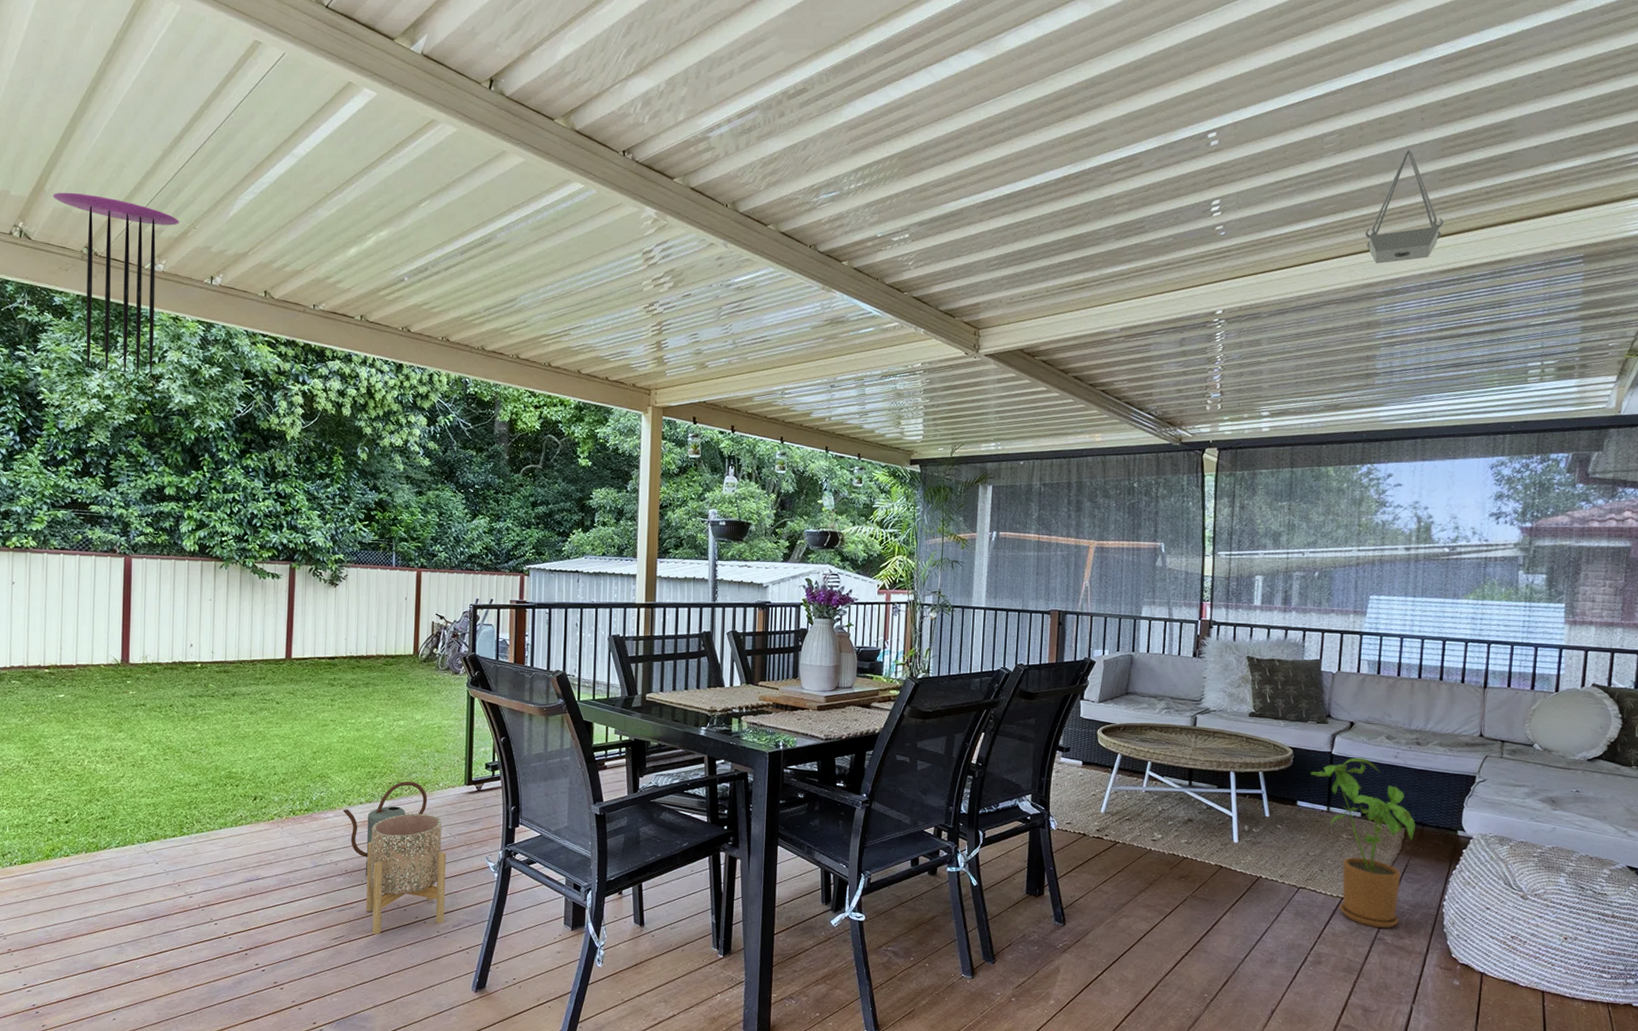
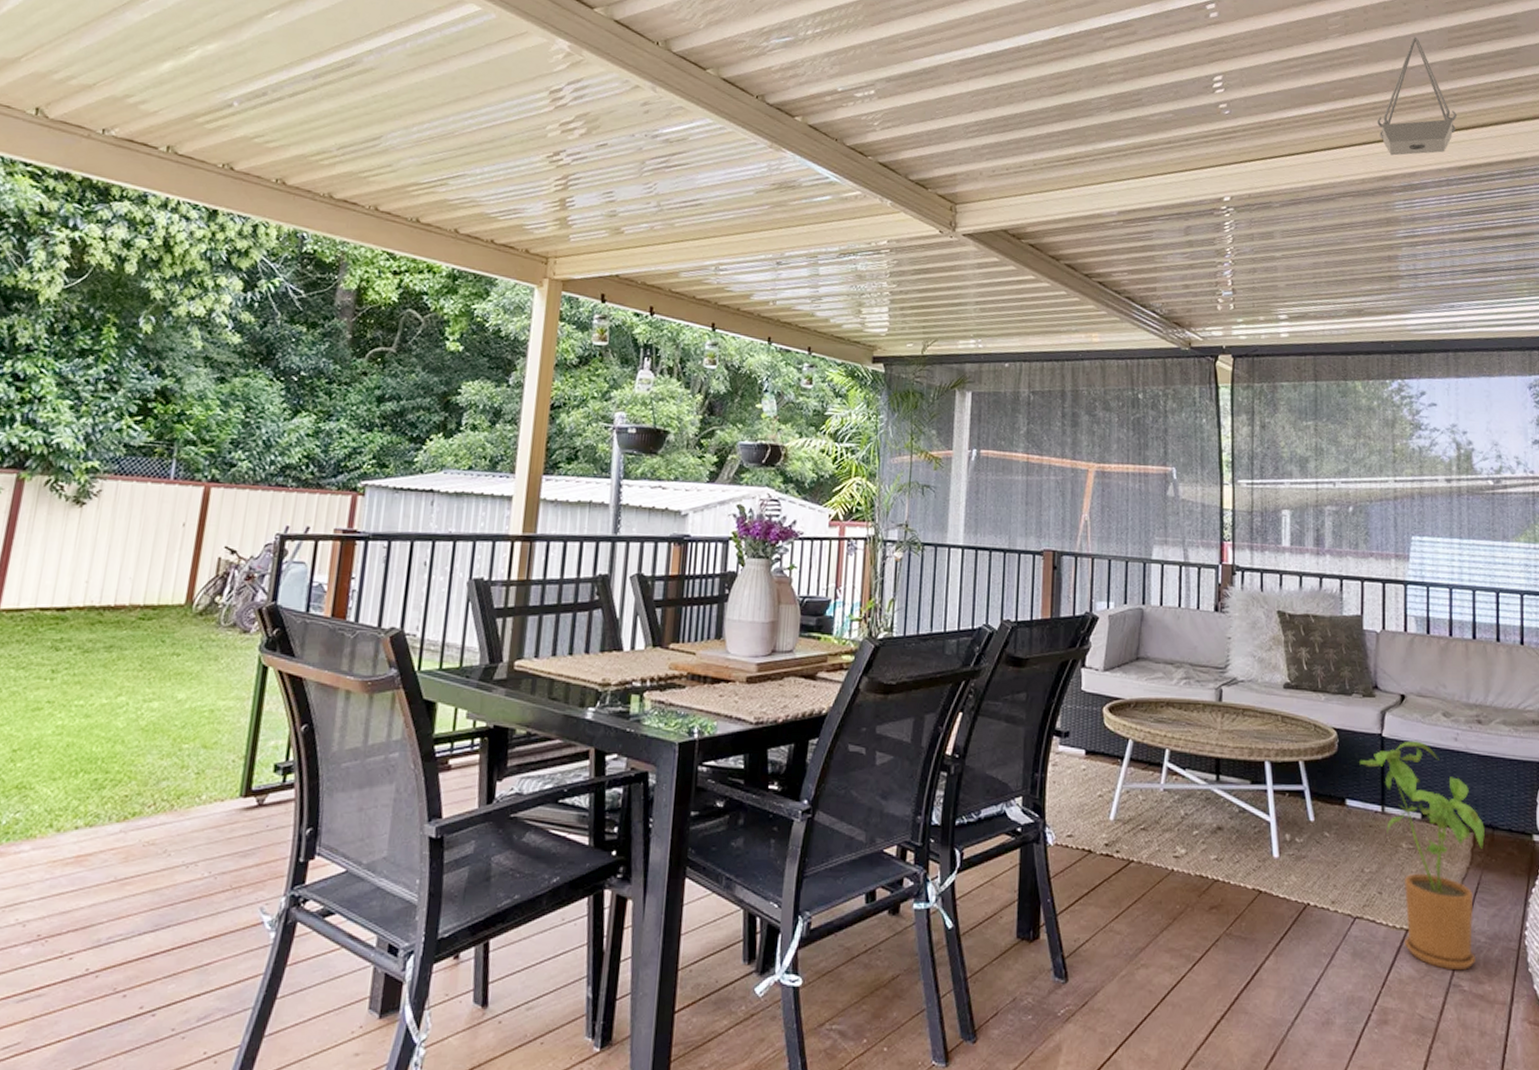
watering can: present [343,781,428,877] -> none [46,792,182,944]
planter: present [366,813,447,935] -> none [61,842,200,1039]

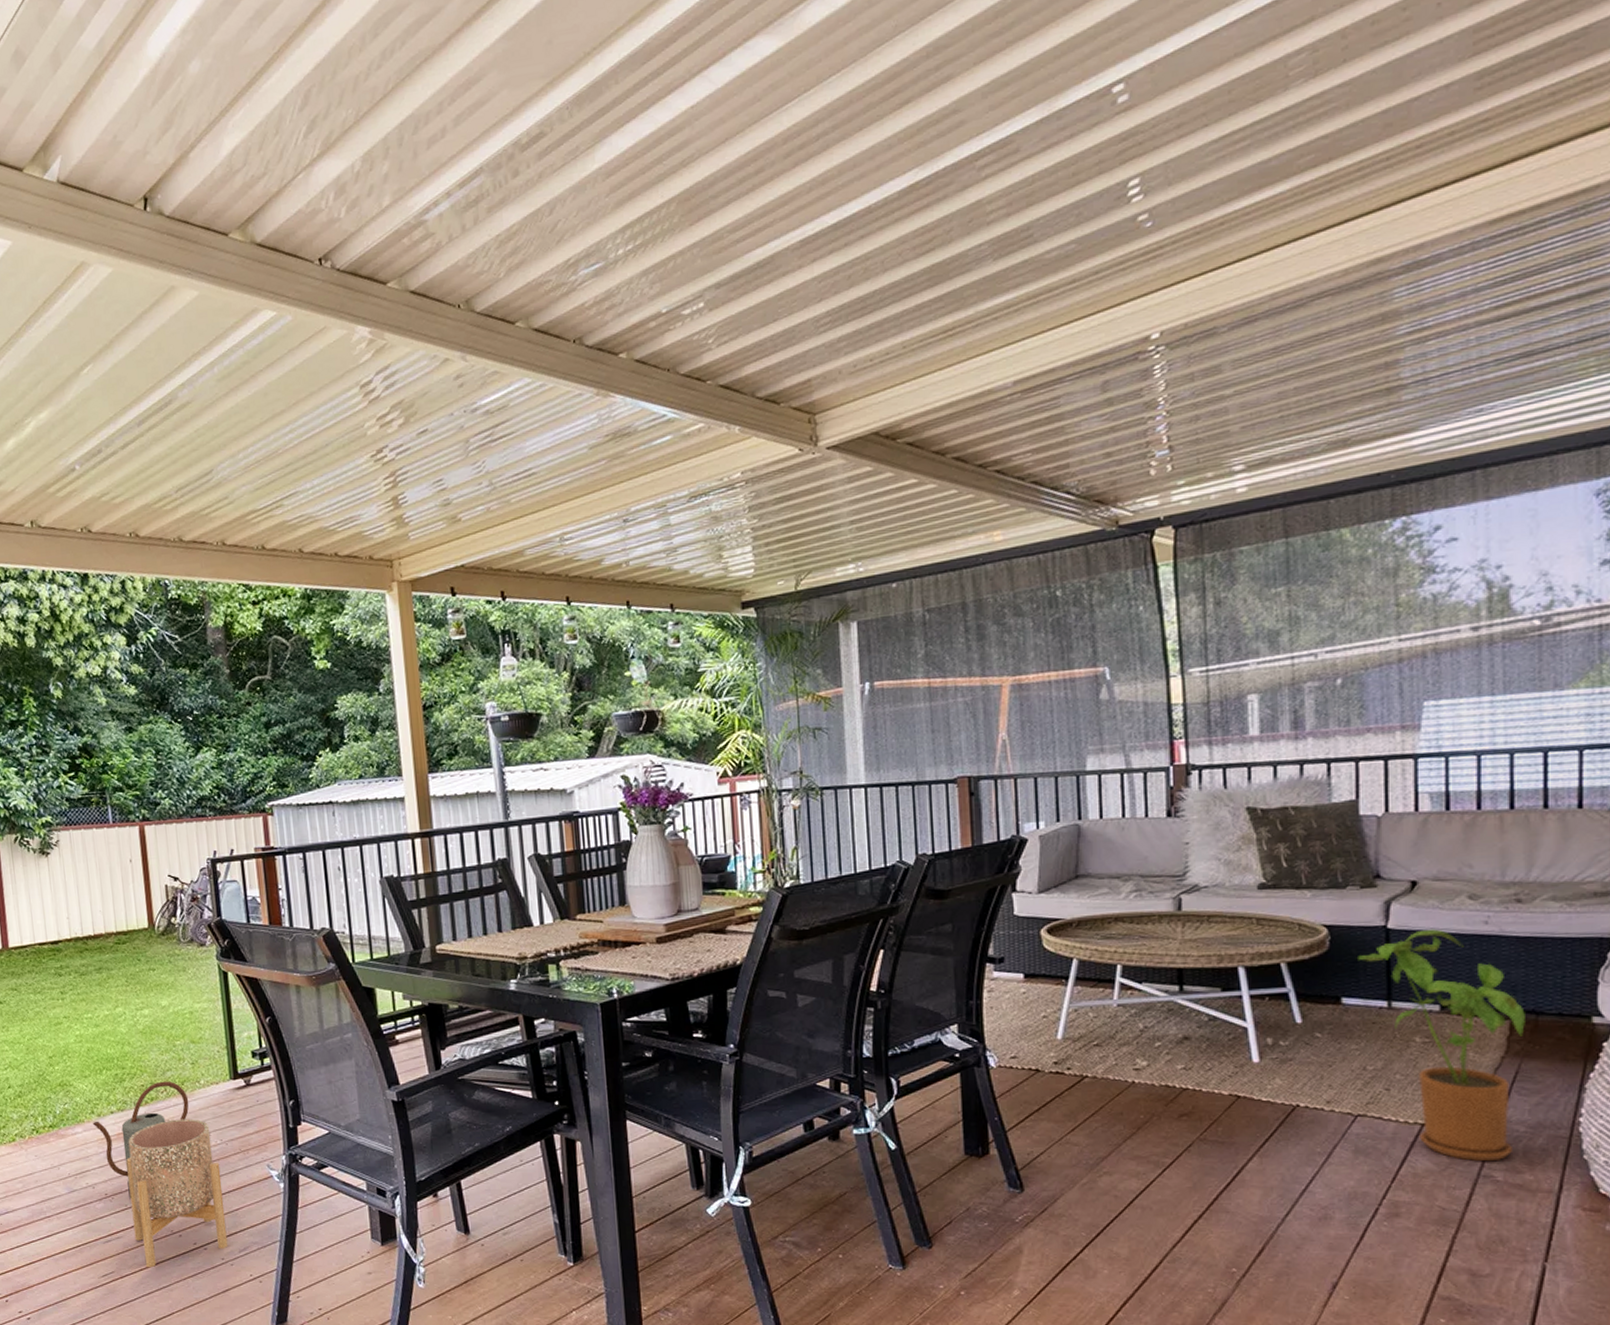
watering can: none [46,792,182,944] -> present [92,1081,189,1199]
planter: none [61,842,200,1039] -> present [126,1119,228,1268]
hanging planter: present [1377,36,1457,156] -> none [1365,52,1487,228]

